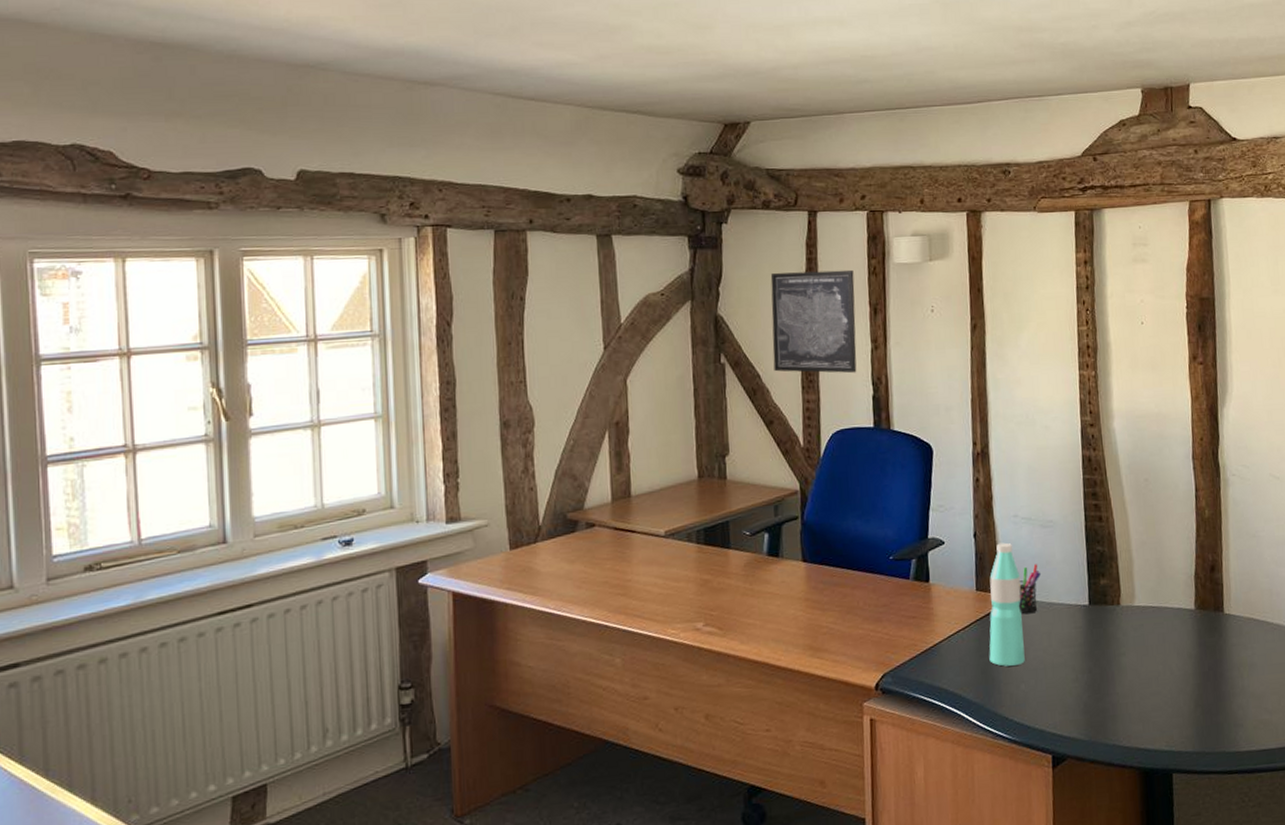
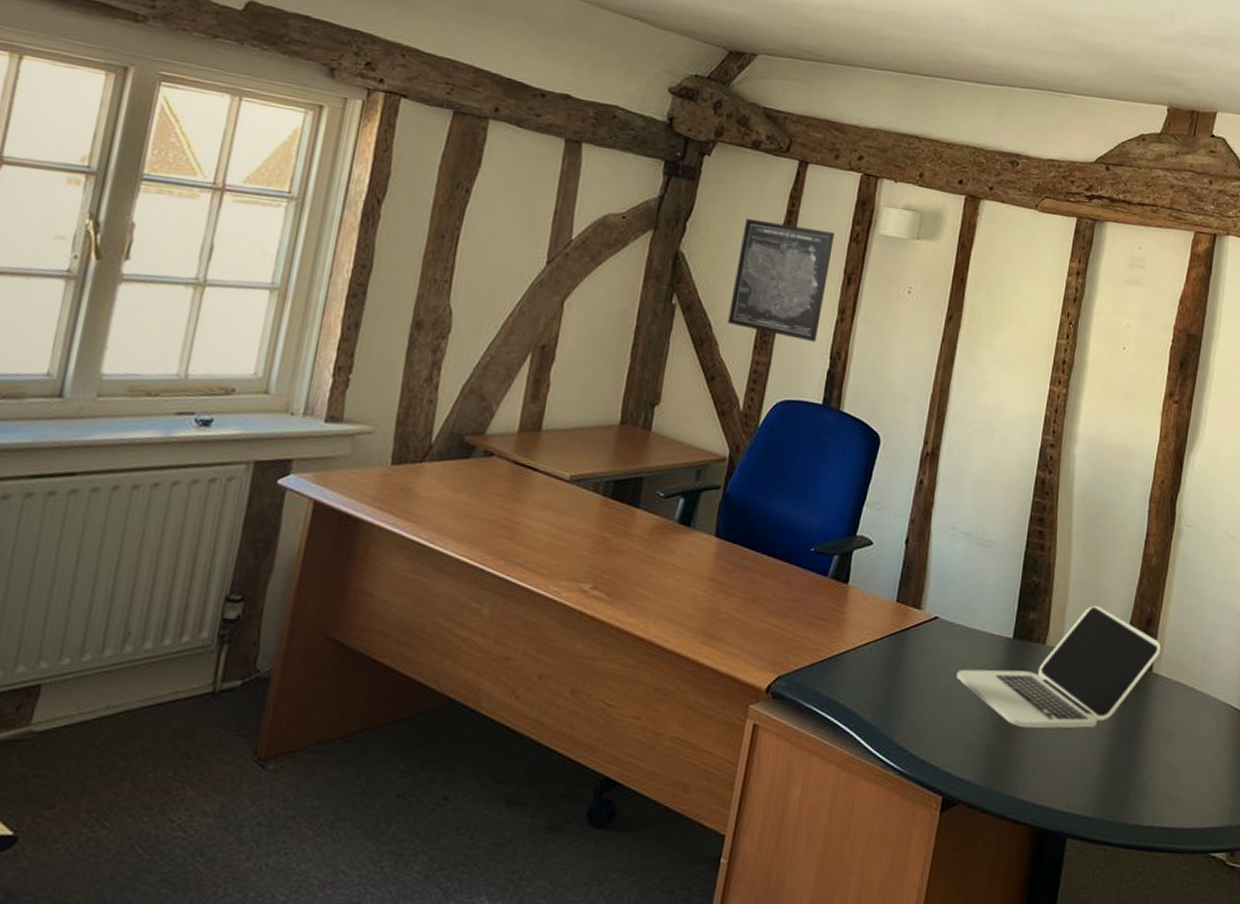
water bottle: present [989,542,1025,667] -> none [896,554,946,691]
pen holder: present [1018,564,1042,613] -> none [937,584,970,636]
laptop: none [1043,562,1229,682] -> present [956,606,1161,728]

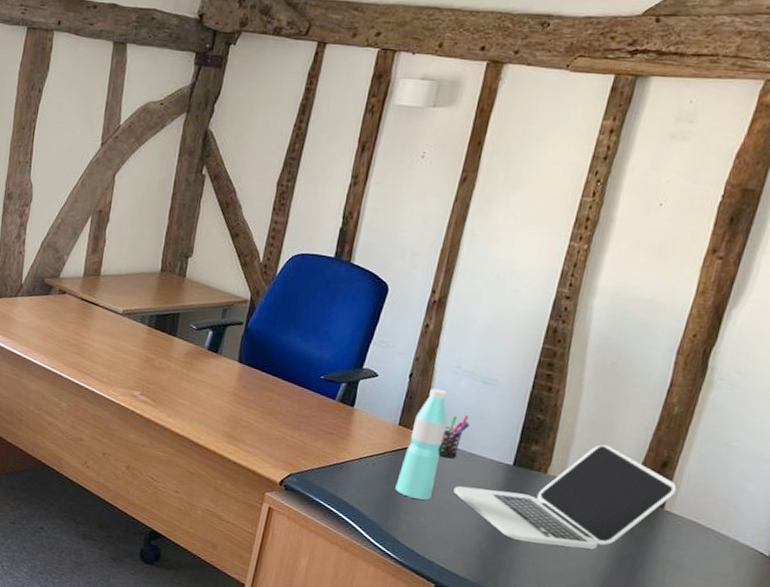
wall art: present [727,219,835,343] -> none [250,98,350,204]
water bottle: none [896,554,946,691] -> present [395,388,448,500]
pen holder: none [937,584,970,636] -> present [437,415,471,458]

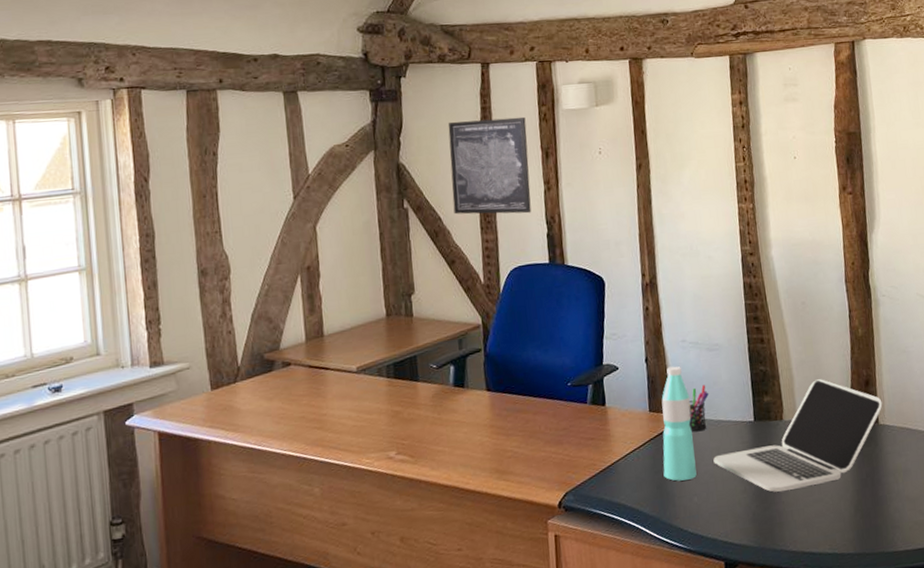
wall art: none [250,98,350,204] -> present [448,116,532,215]

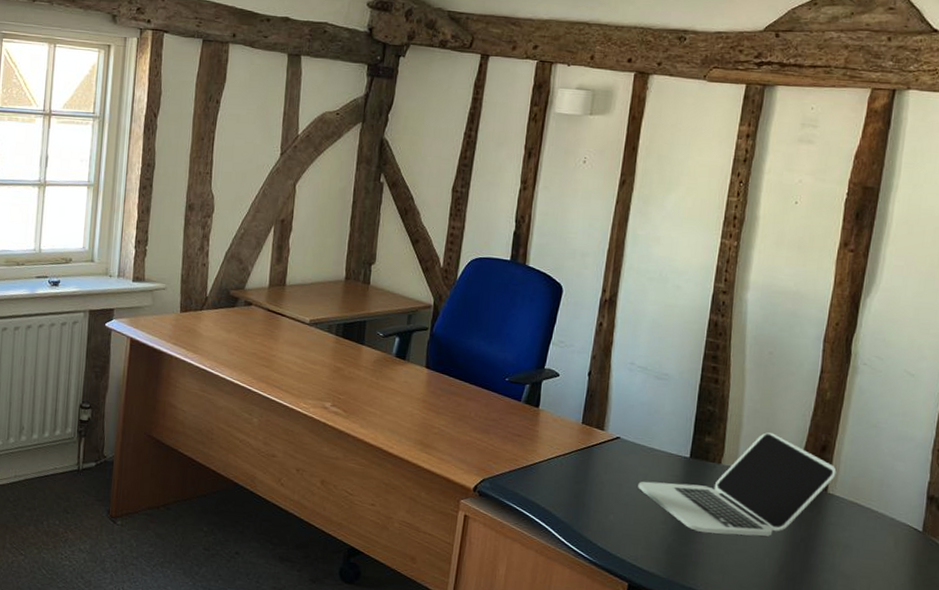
wall art: present [448,116,532,215] -> none [427,108,515,209]
water bottle: present [661,366,697,481] -> none [583,385,627,498]
pen holder: present [688,385,709,431] -> none [619,410,648,454]

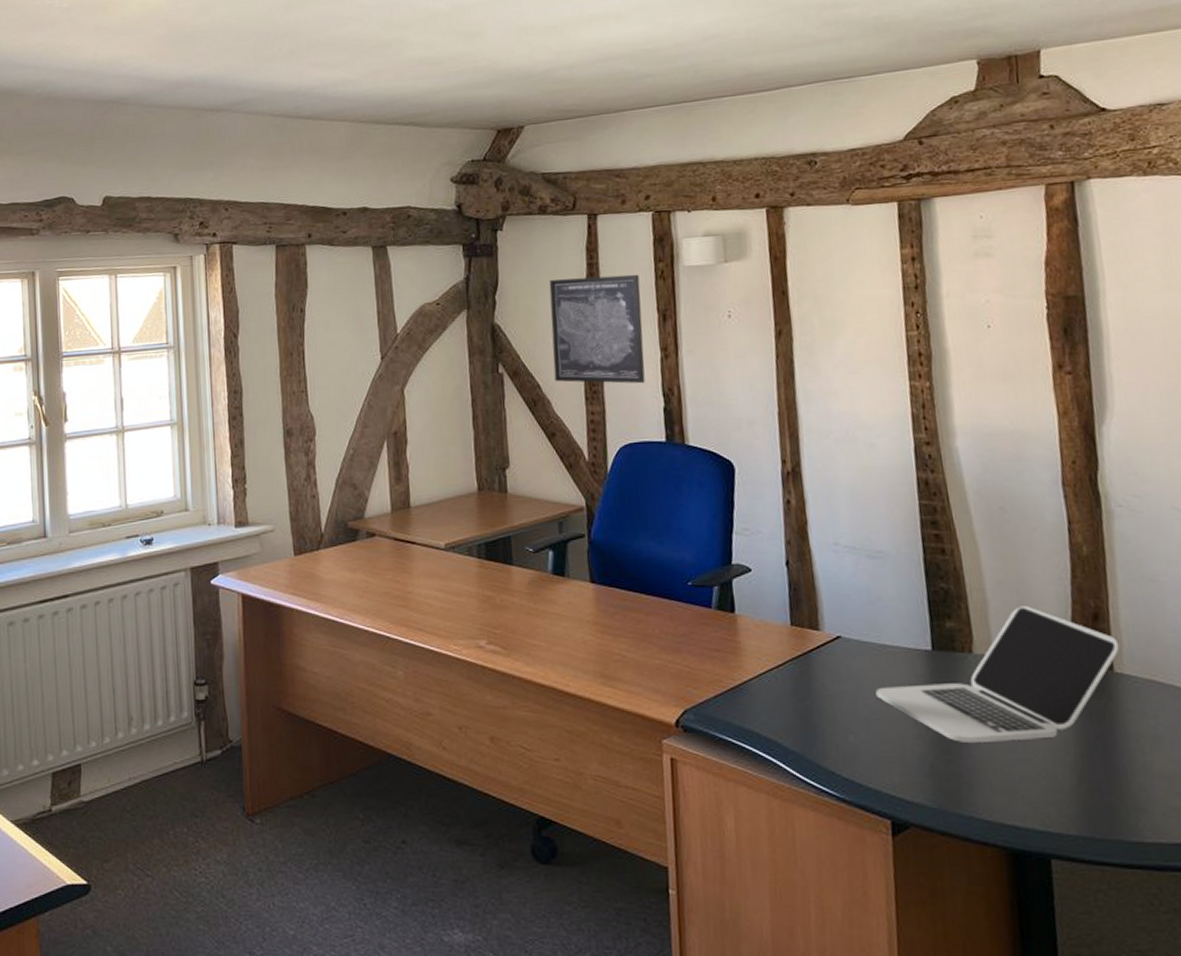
wall art: none [427,108,515,209] -> present [549,274,645,384]

